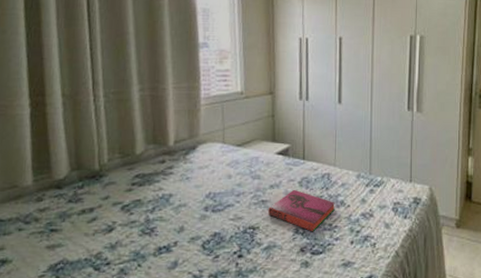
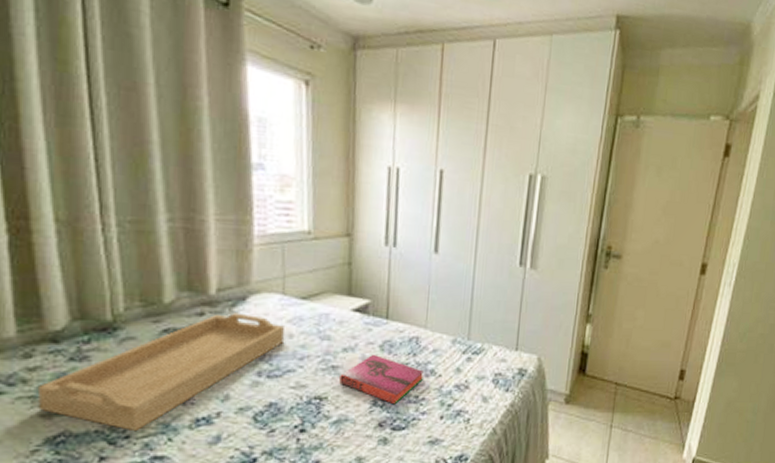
serving tray: none [45,160,225,259] -> present [37,313,285,432]

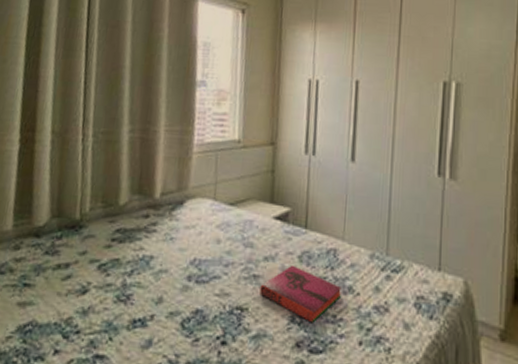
serving tray: present [37,313,285,432] -> none [17,216,214,328]

